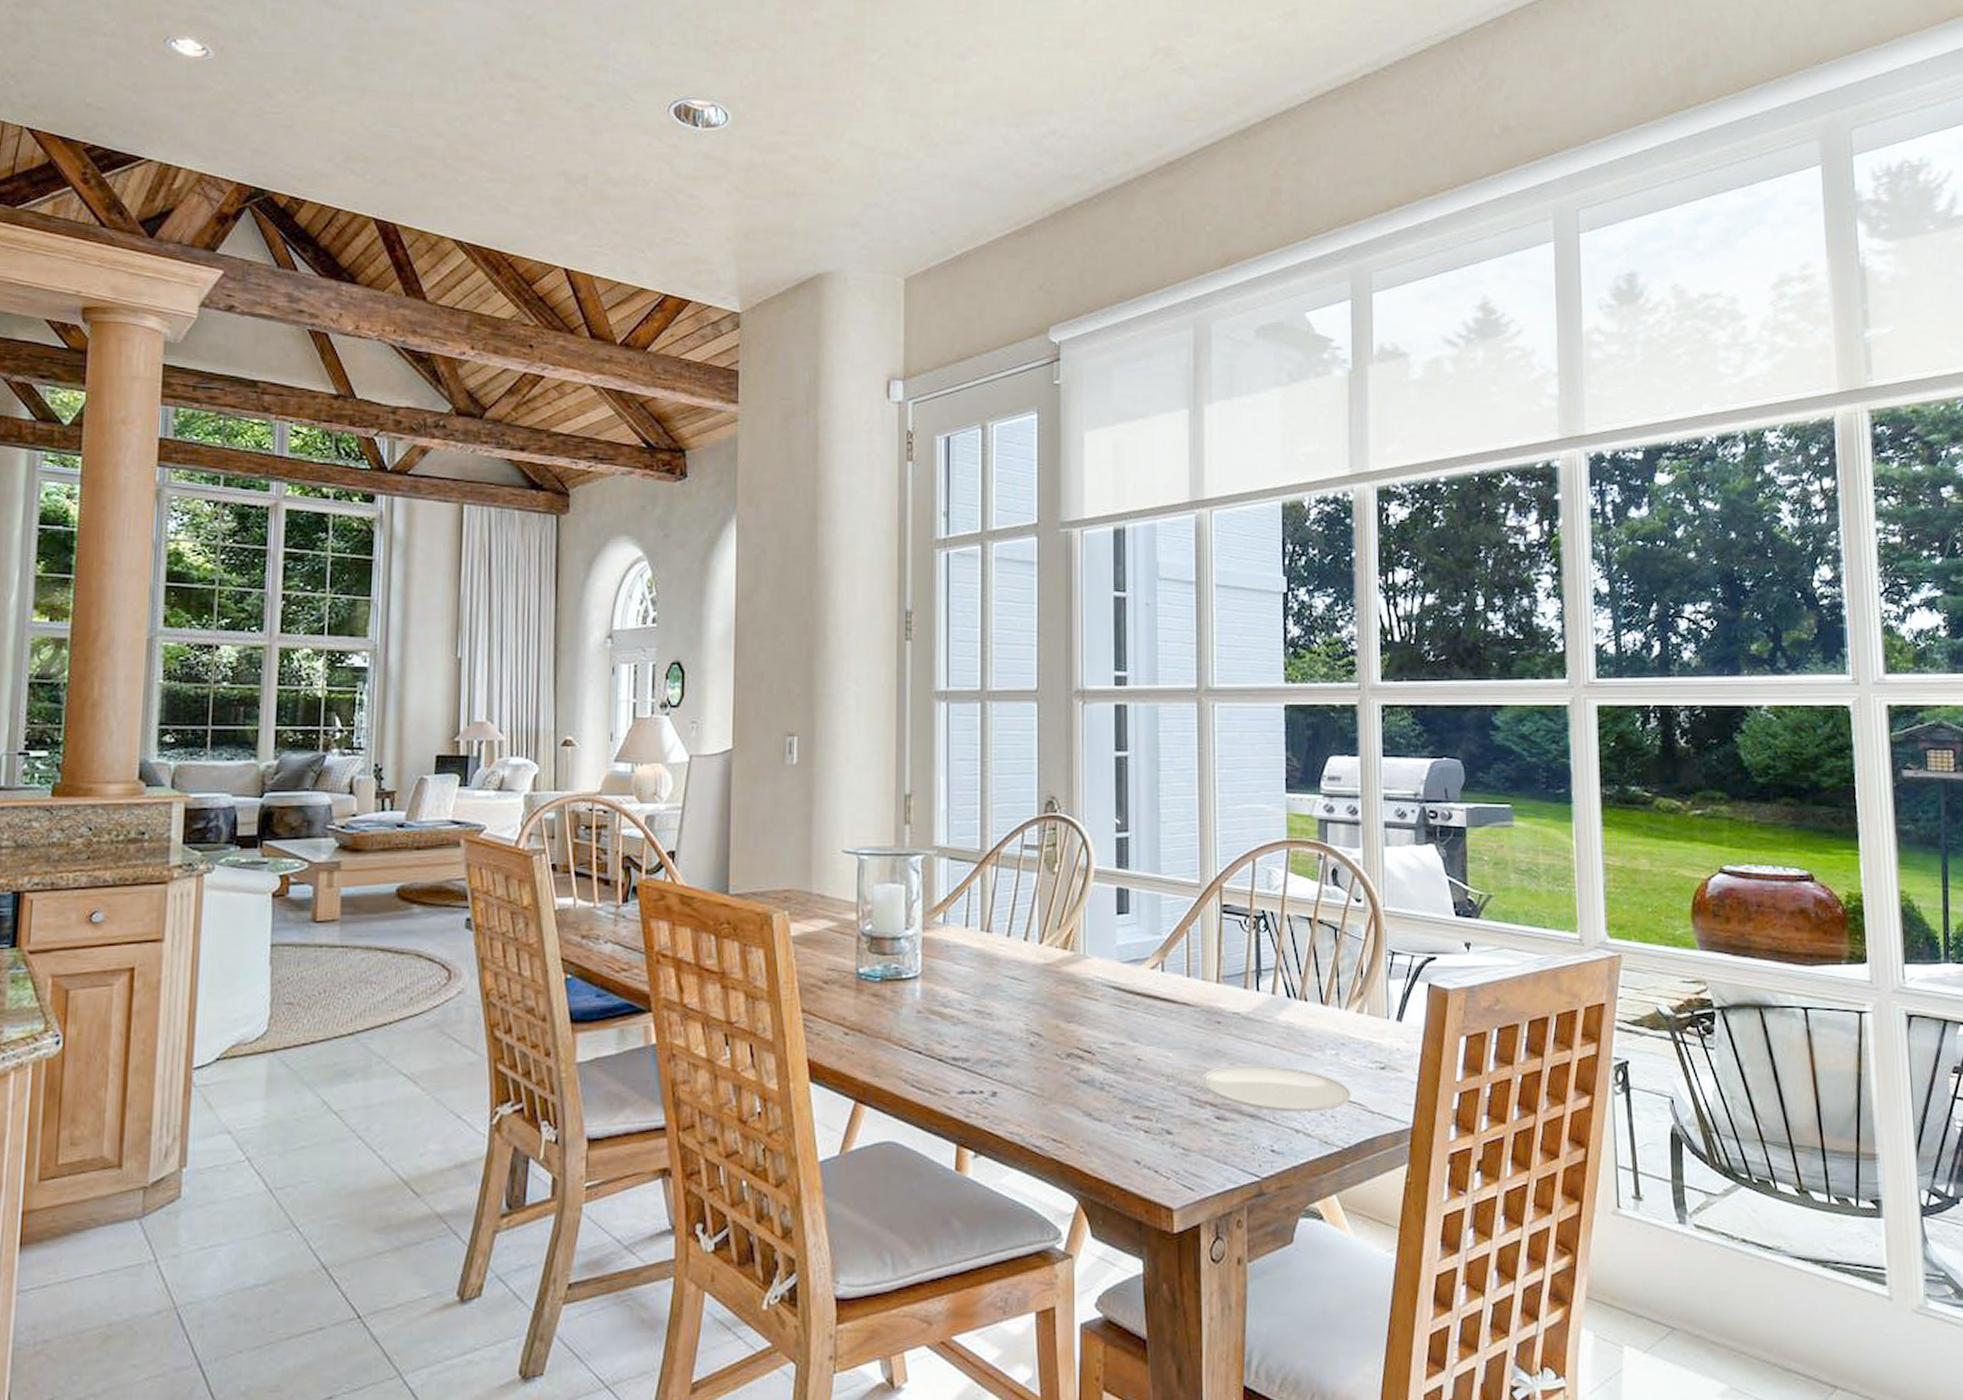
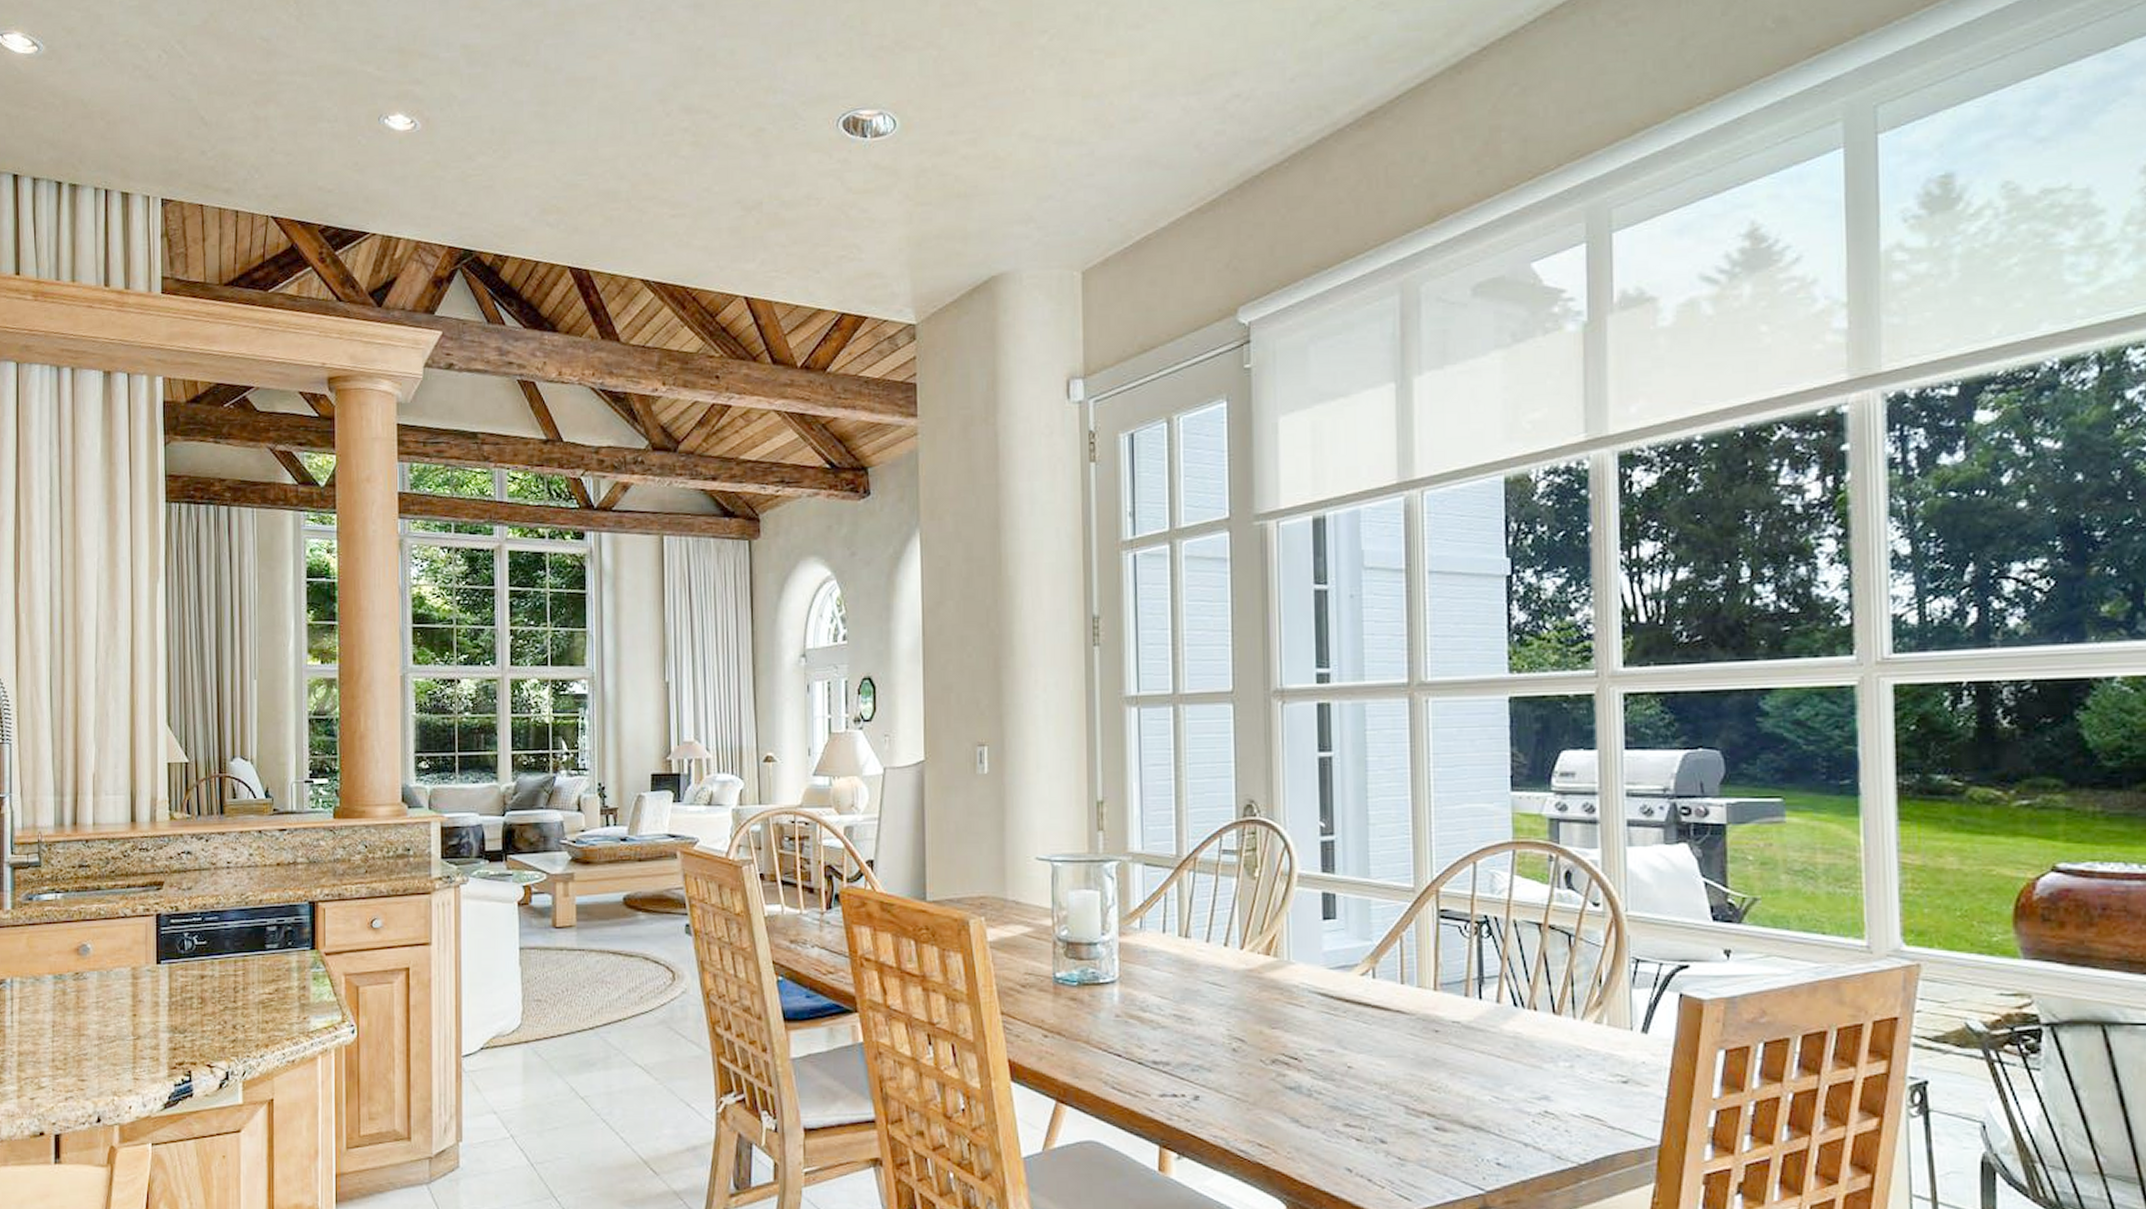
plate: present [1201,1065,1352,1112] -> none [1418,1075,1589,1126]

